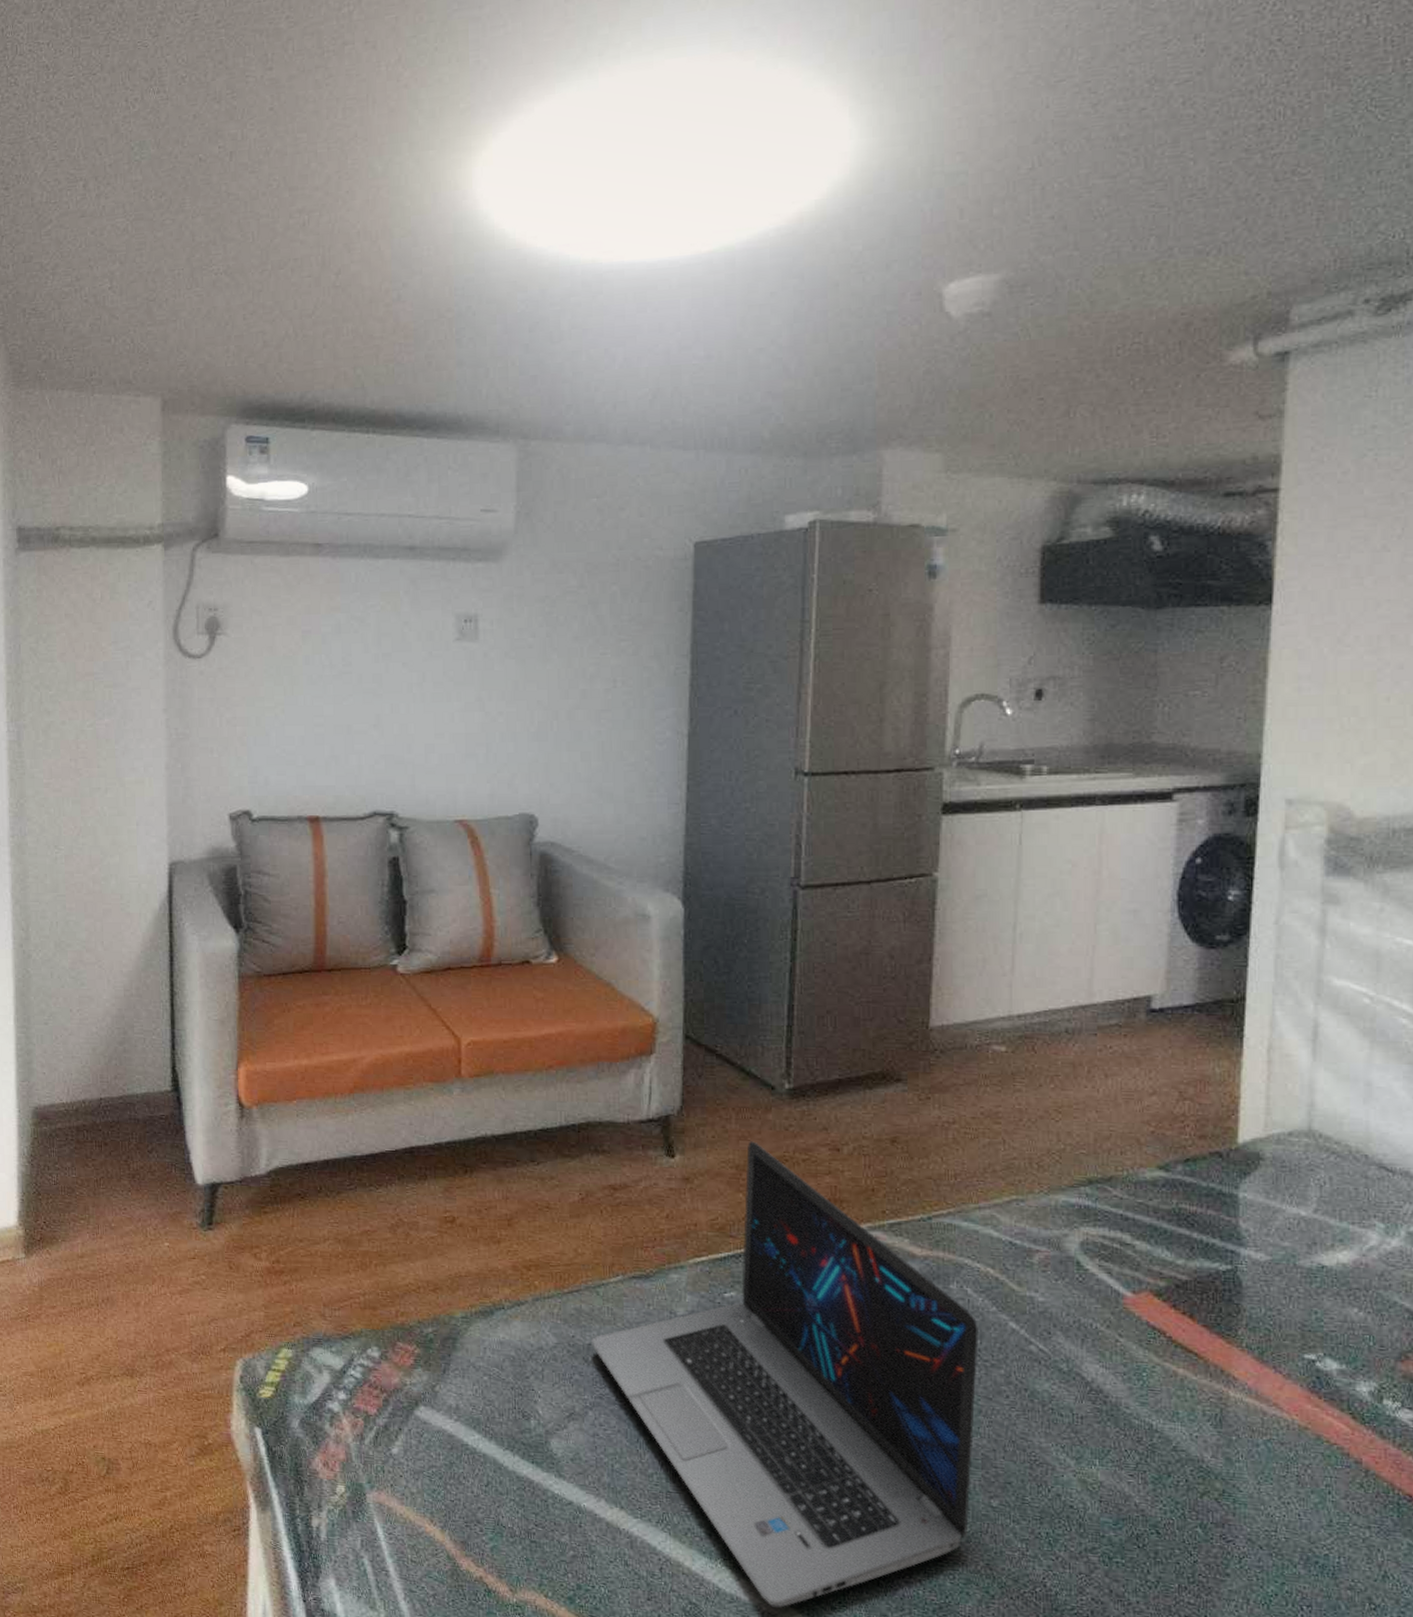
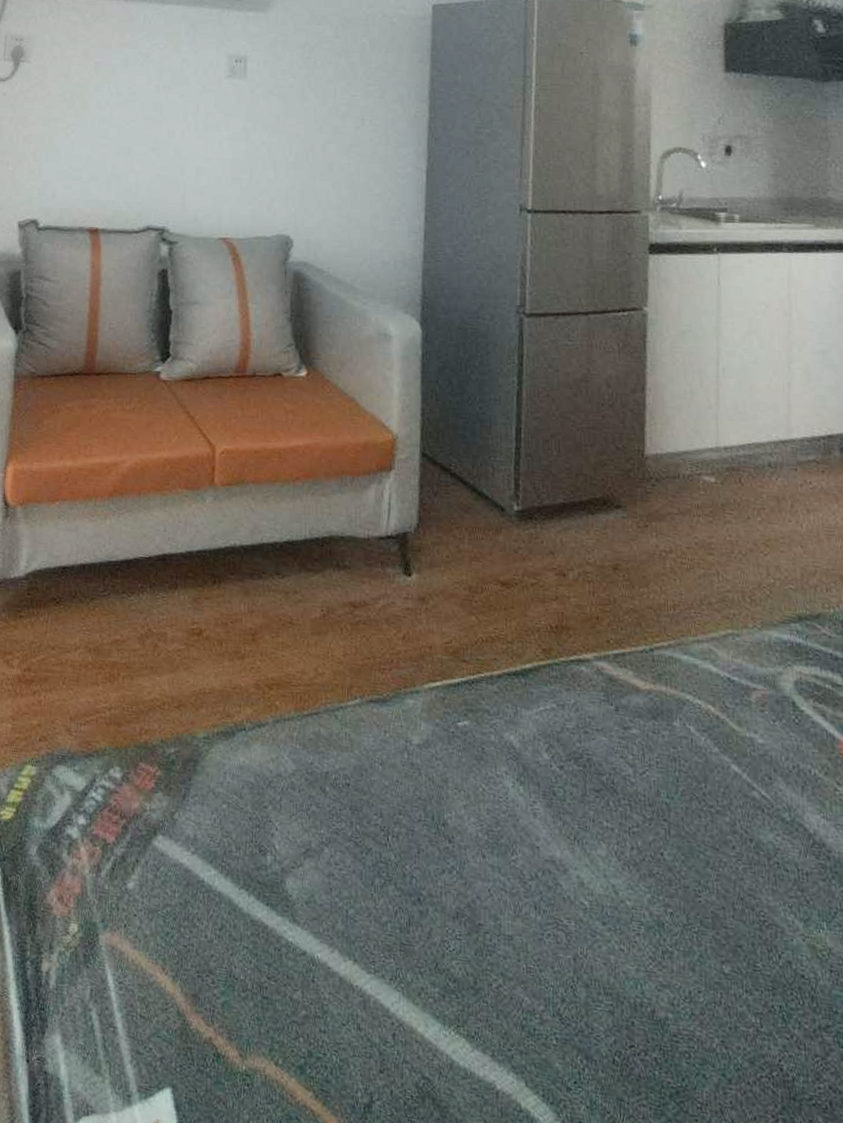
laptop: present [592,1141,979,1608] -> none [329,562,703,1087]

